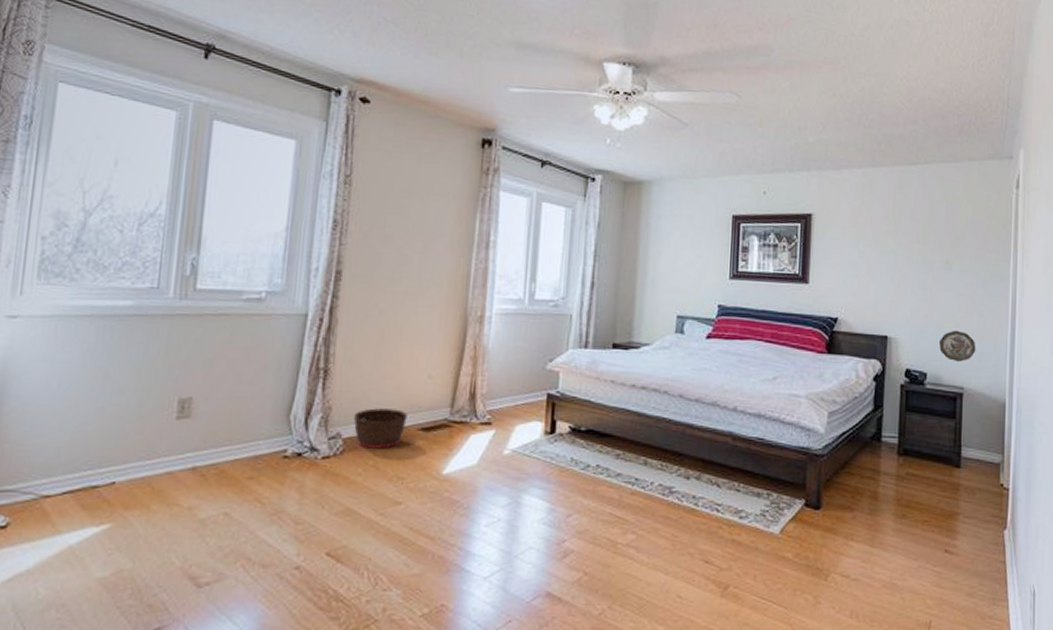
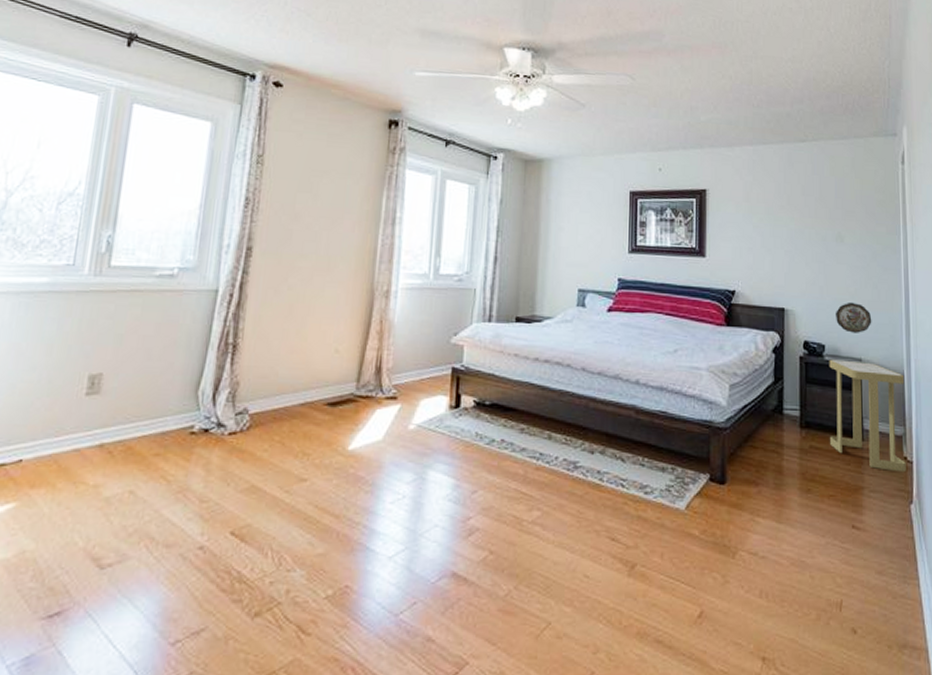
basket: present [353,408,408,449] -> none [260,383,314,424]
side table: none [927,387,1006,499] -> present [829,359,906,473]

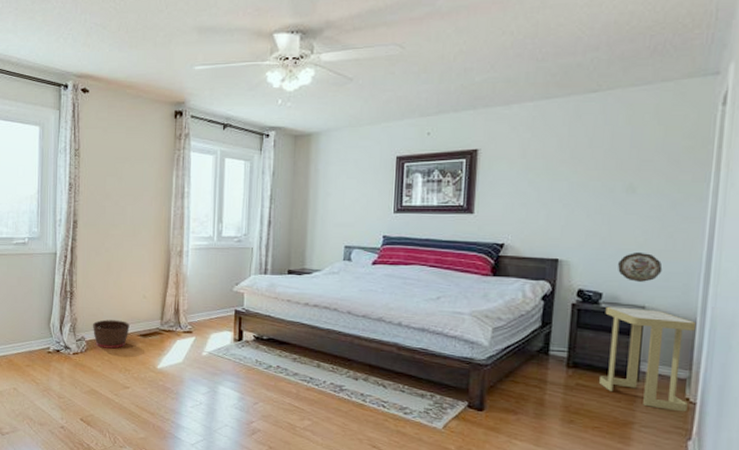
basket: none [260,383,314,424] -> present [92,319,130,349]

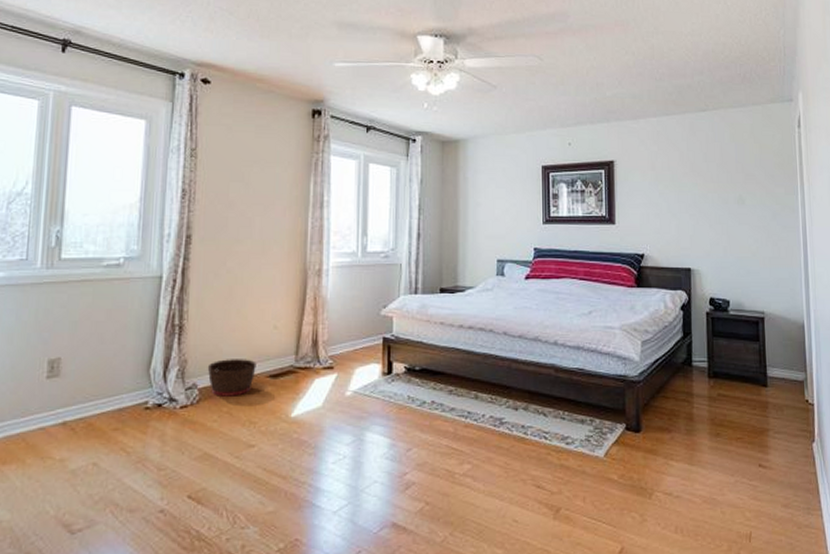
side table: present [599,306,697,412] -> none [733,313,808,414]
decorative plate: present [618,251,663,282] -> none [739,259,773,288]

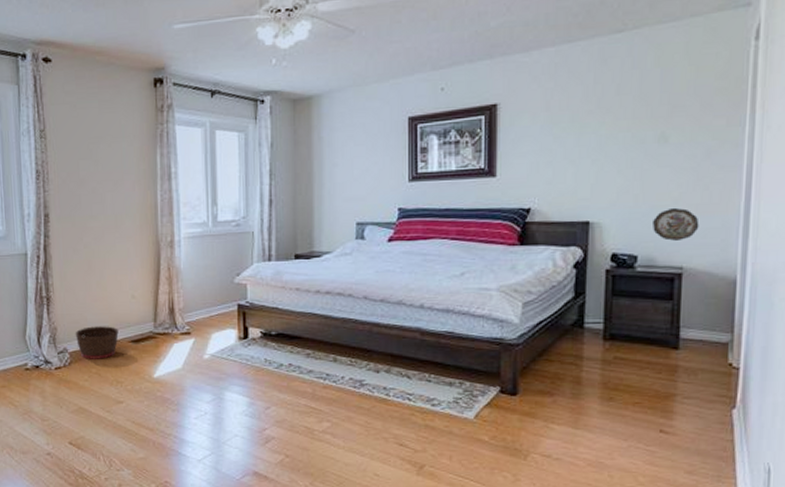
decorative plate: none [739,259,773,288] -> present [653,207,699,241]

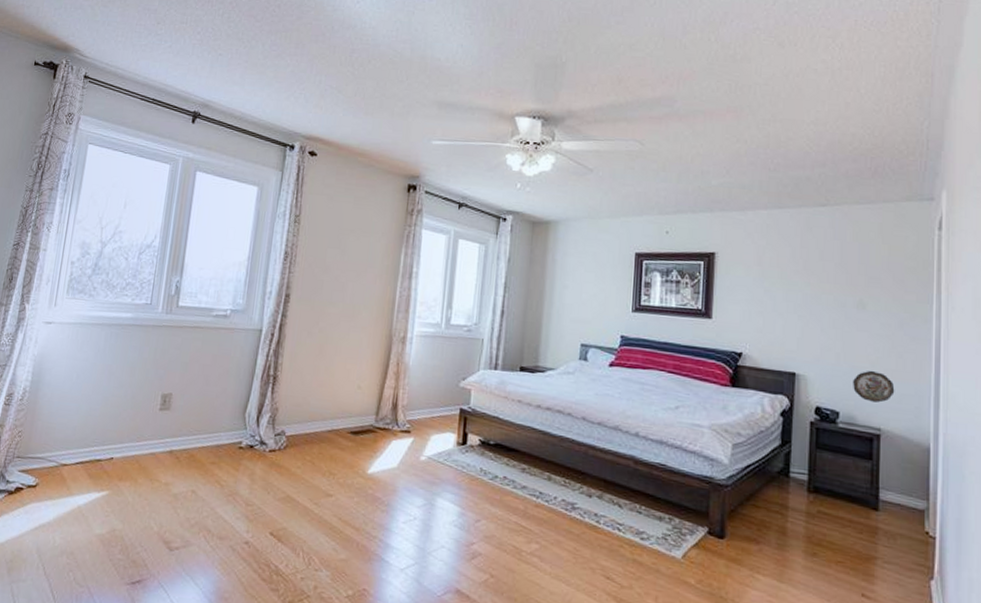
basket: present [75,326,119,359] -> none [295,411,340,447]

